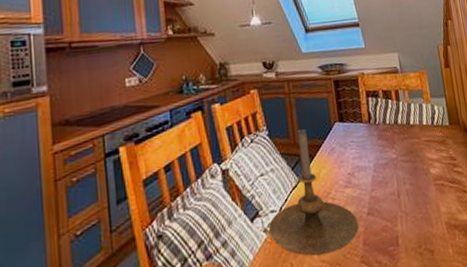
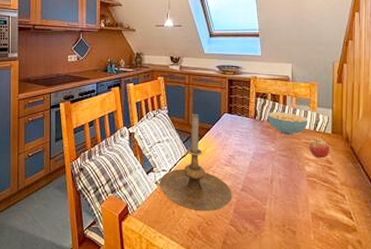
cereal bowl: none [382,109,425,136] -> present [267,112,308,136]
fruit: none [428,134,451,156] -> present [308,138,330,159]

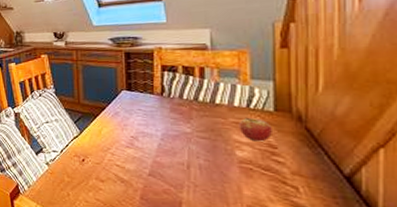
candle holder: present [159,113,232,211] -> none [50,91,138,196]
cereal bowl: present [267,112,308,136] -> none [178,86,238,114]

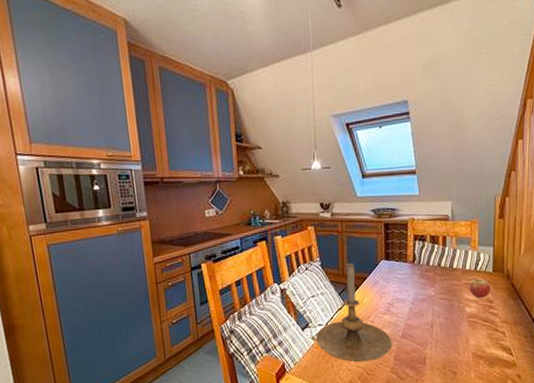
candle holder: none [50,91,138,196] -> present [315,262,392,362]

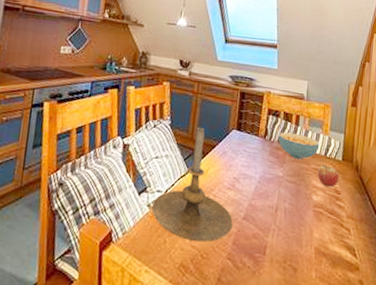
cereal bowl: none [426,253,469,278] -> present [278,132,320,160]

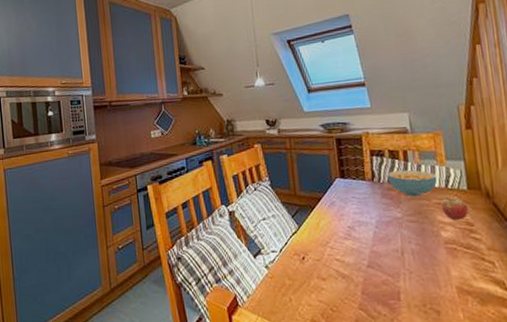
candle holder: present [151,127,233,242] -> none [269,181,358,296]

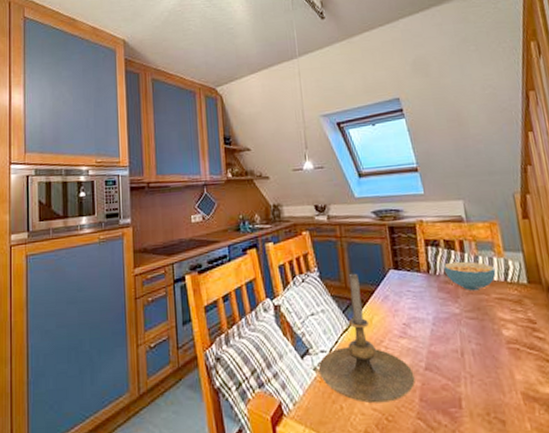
candle holder: none [269,181,358,296] -> present [318,273,415,404]
fruit: present [440,197,468,221] -> none [500,292,530,318]

